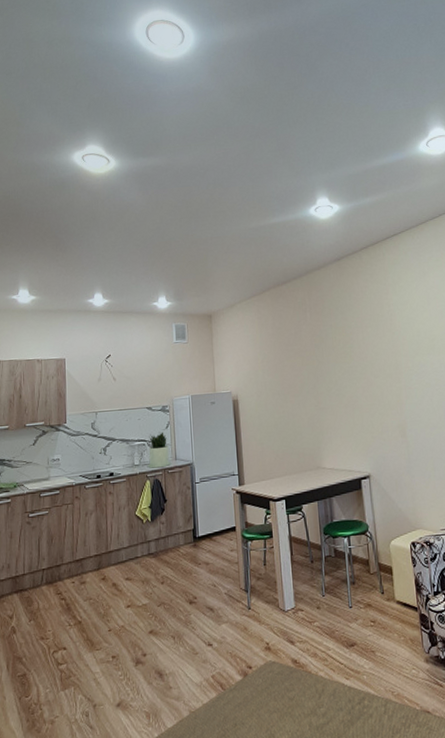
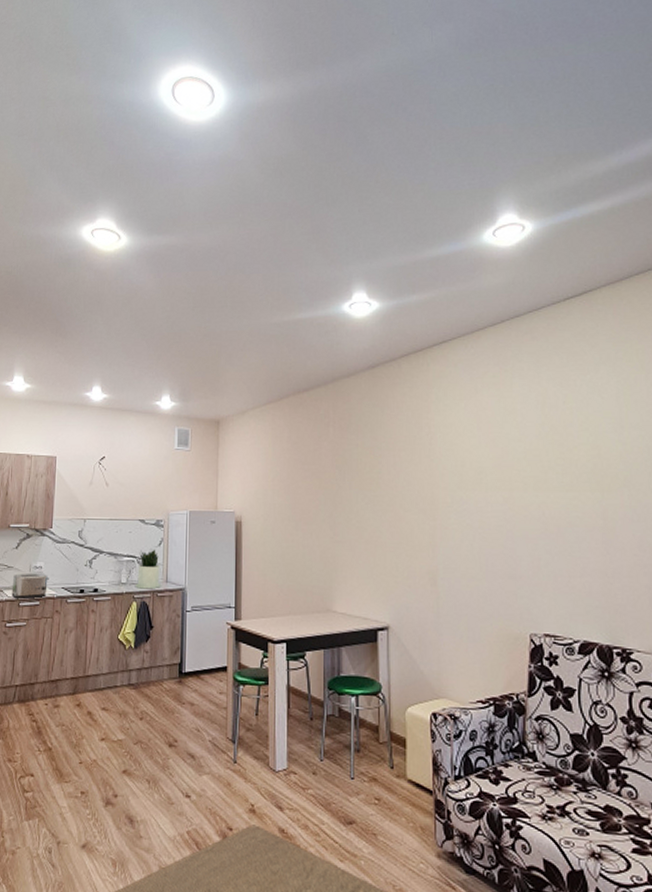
toaster: none [32,464,67,491] -> present [11,573,49,599]

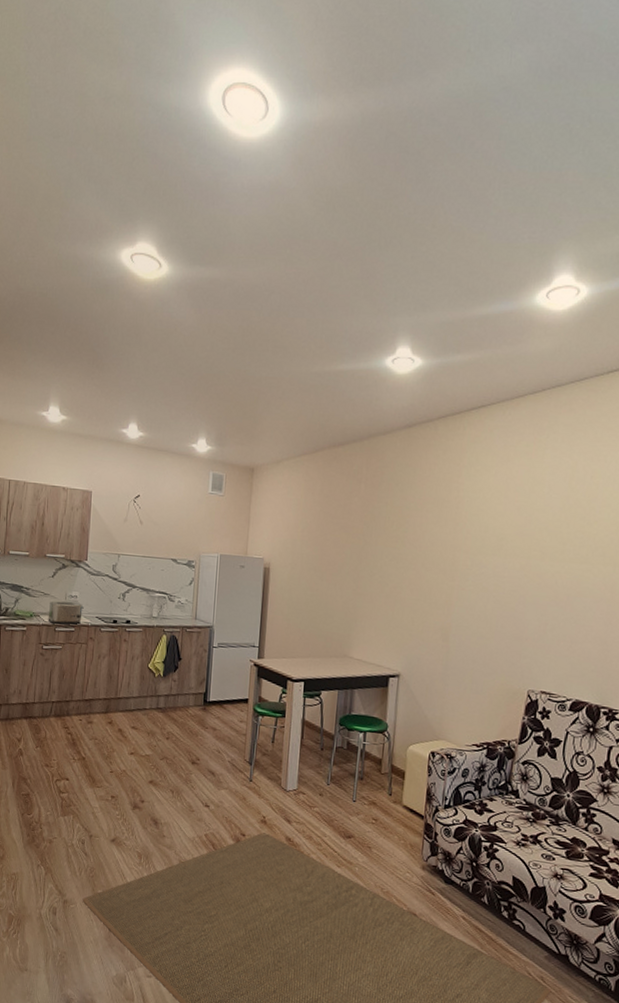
planter: present [134,549,161,590] -> none [165,587,190,625]

